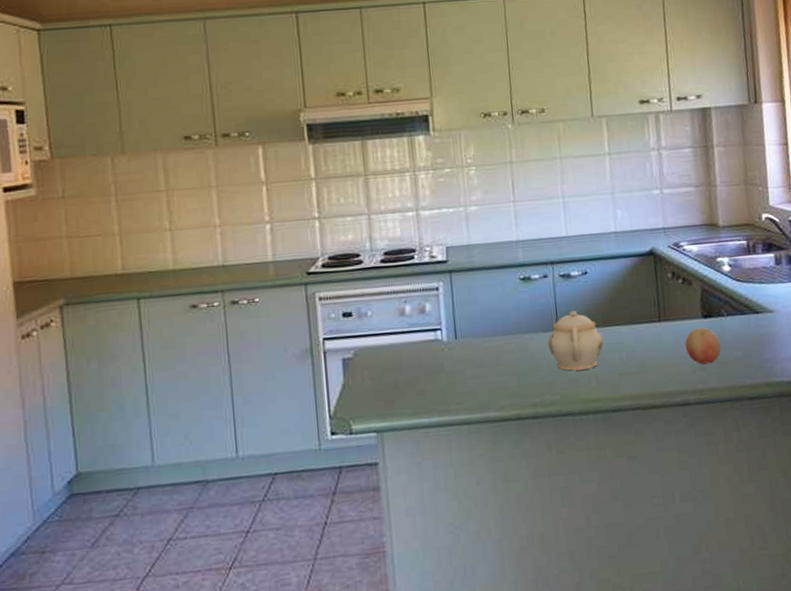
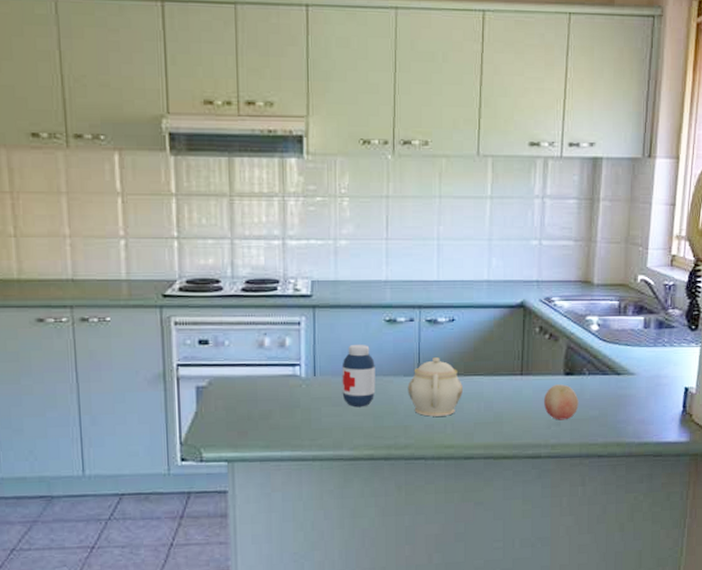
medicine bottle: none [481,304,517,368] -> present [341,344,376,408]

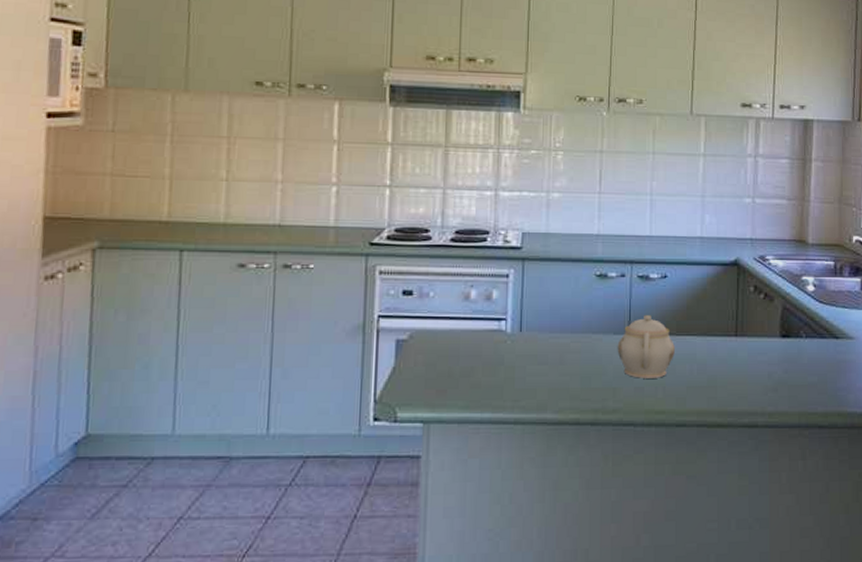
medicine bottle: present [341,344,376,408] -> none [548,299,584,367]
fruit: present [544,384,579,420] -> none [760,347,796,386]

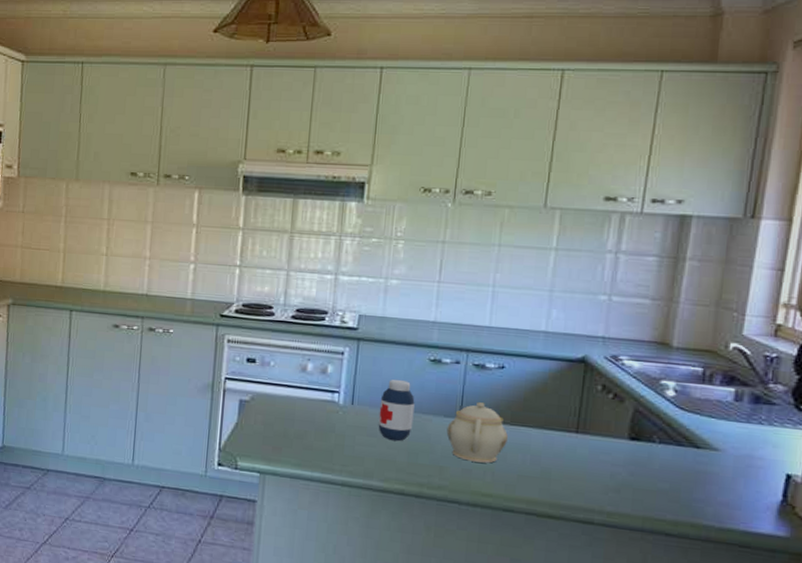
medicine bottle: none [548,299,584,367] -> present [378,379,415,442]

